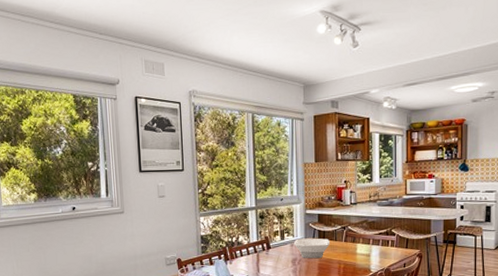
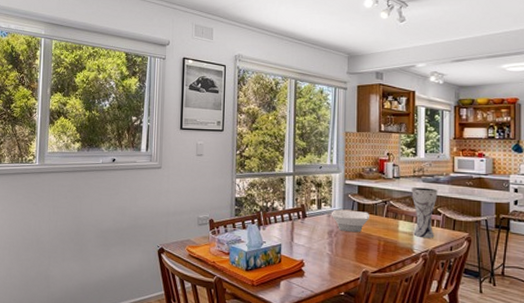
vase: none [368,211,392,258] -> present [411,187,438,239]

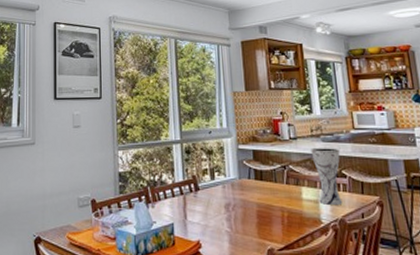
bowl: present [331,209,370,233] -> none [226,178,270,204]

